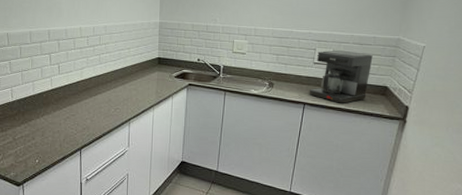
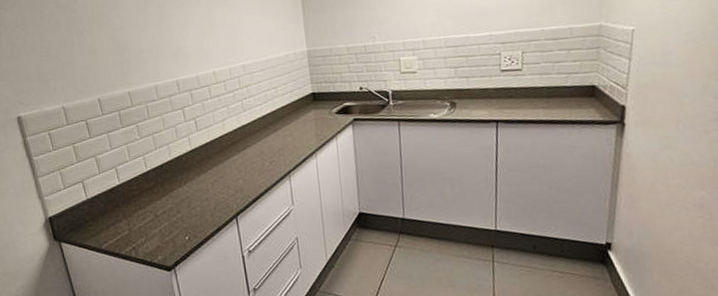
coffee maker: present [309,50,373,103] -> none [500,49,573,115]

